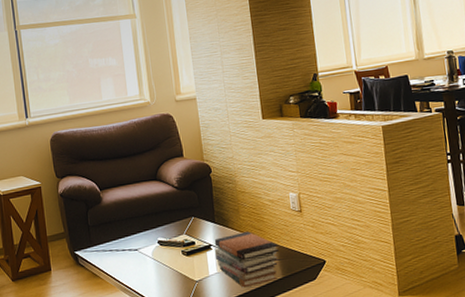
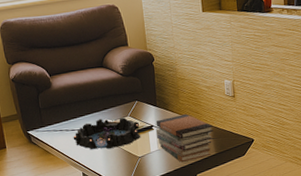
decorative bowl: none [123,235,198,273] -> present [73,117,141,150]

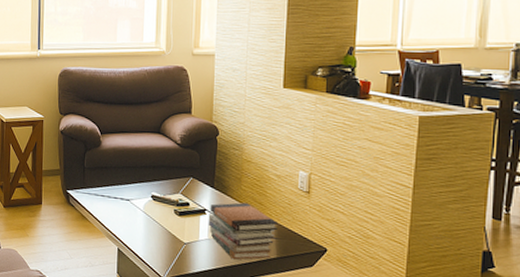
decorative bowl: present [73,117,141,150] -> none [114,190,191,228]

